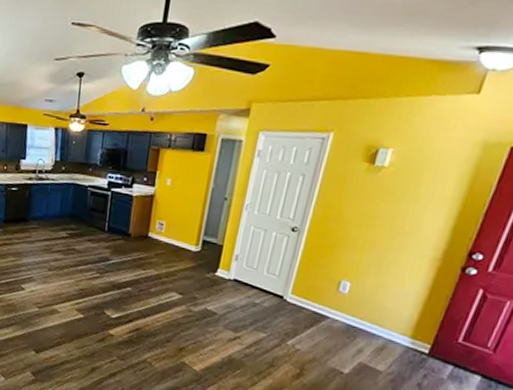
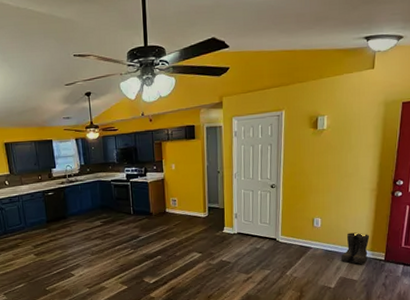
boots: none [366,308,415,353] -> present [341,232,370,264]

